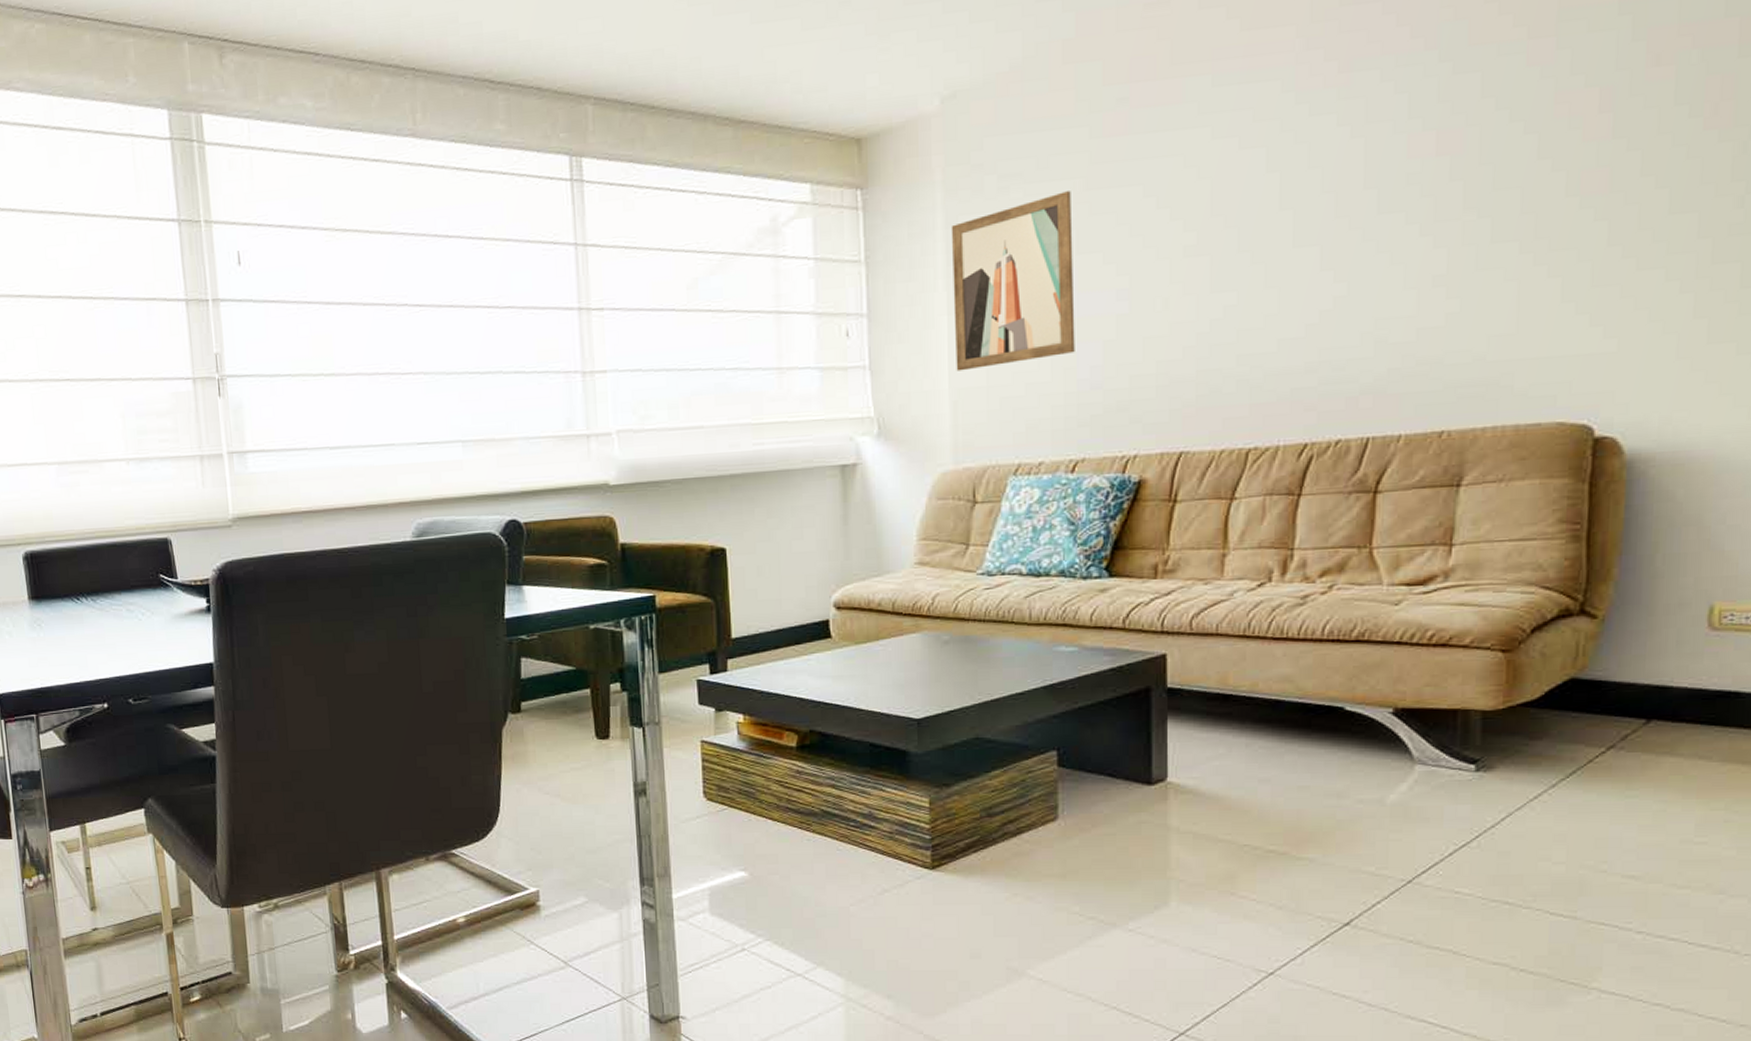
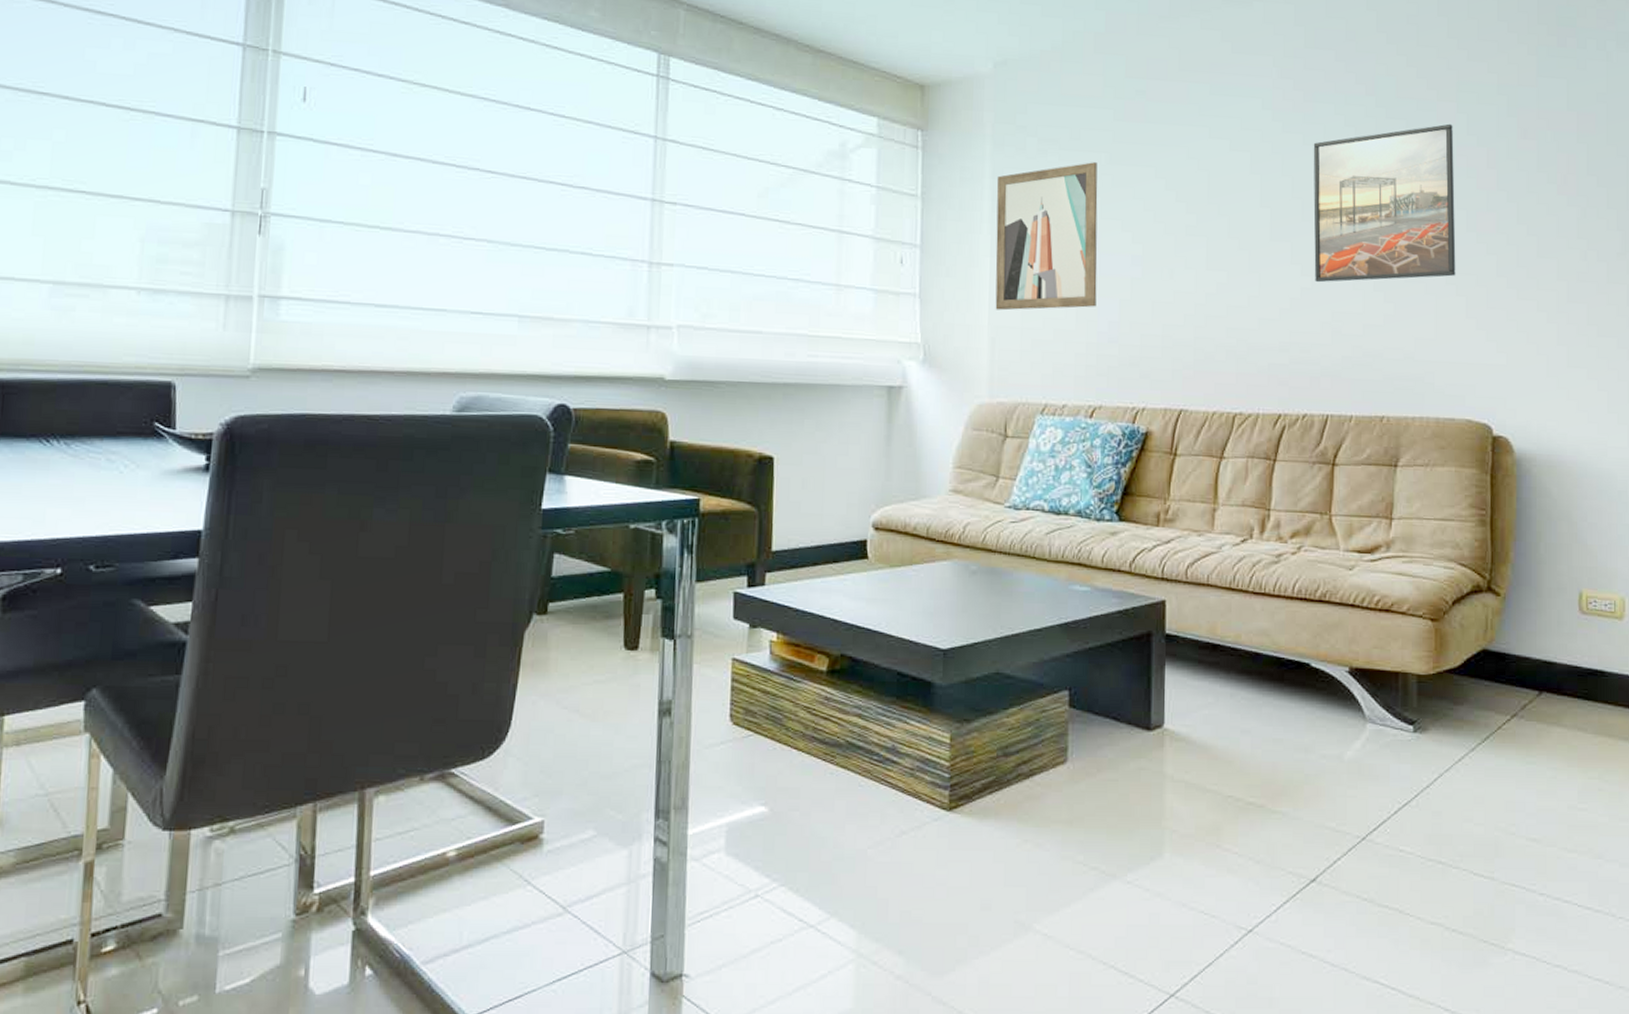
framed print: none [1350,65,1551,288] -> present [1313,123,1456,283]

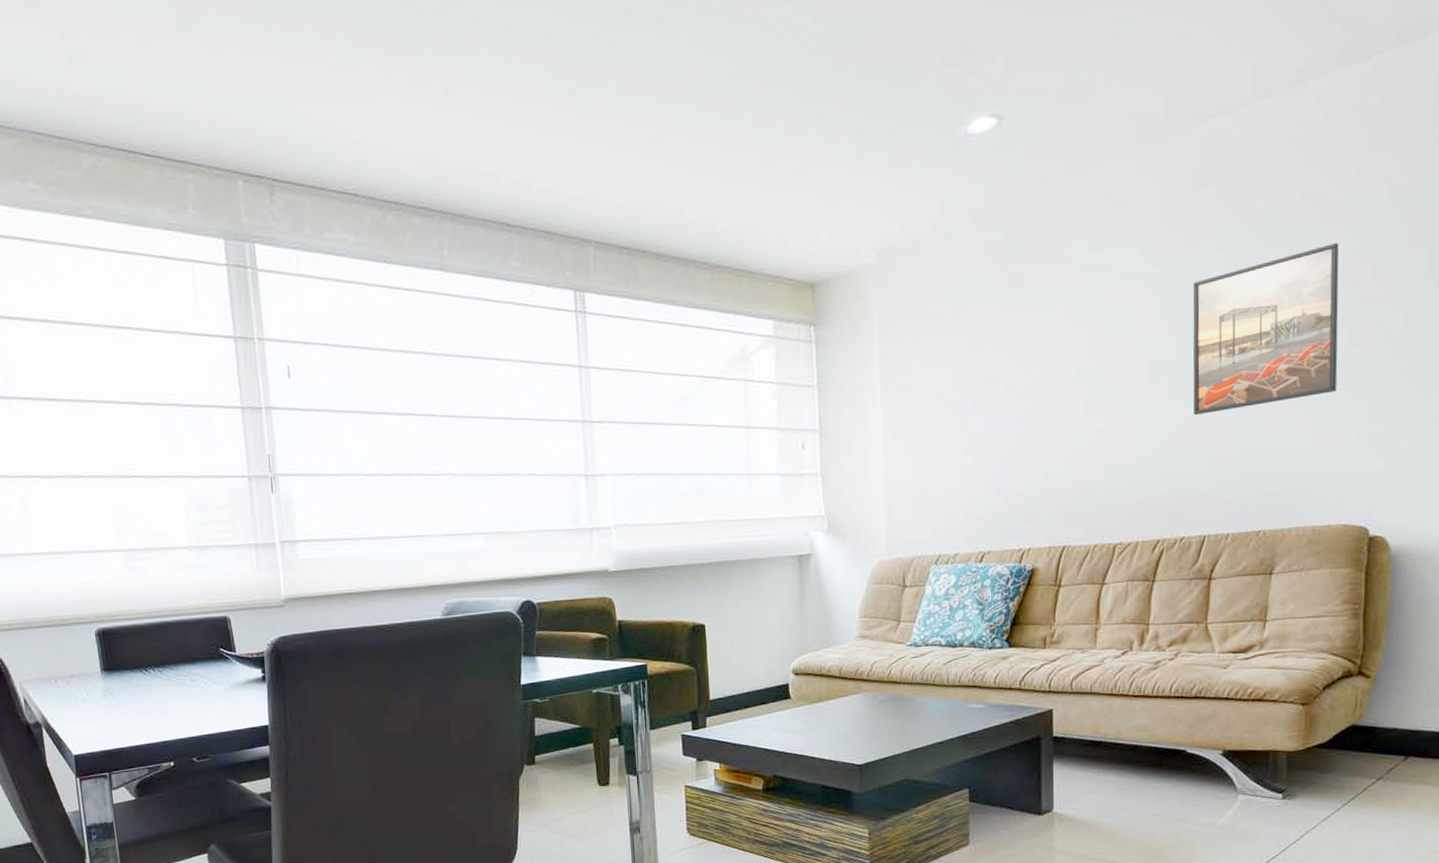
wall art: present [995,162,1098,311] -> none [885,332,983,479]

